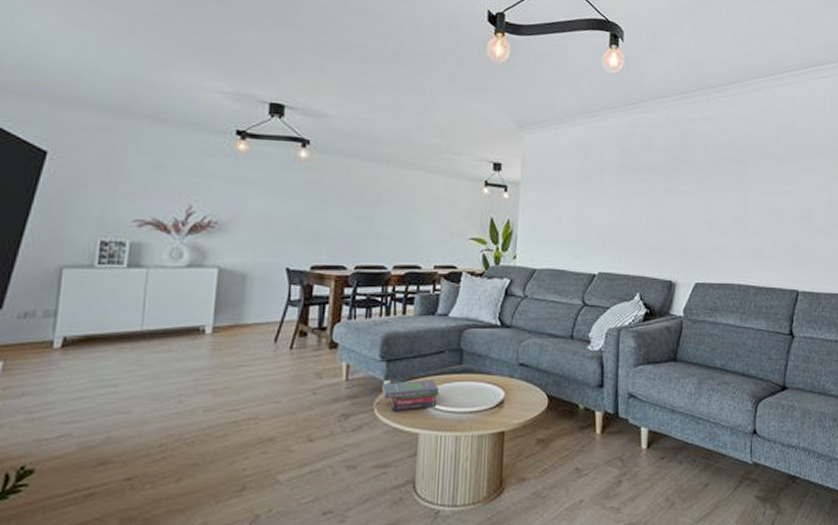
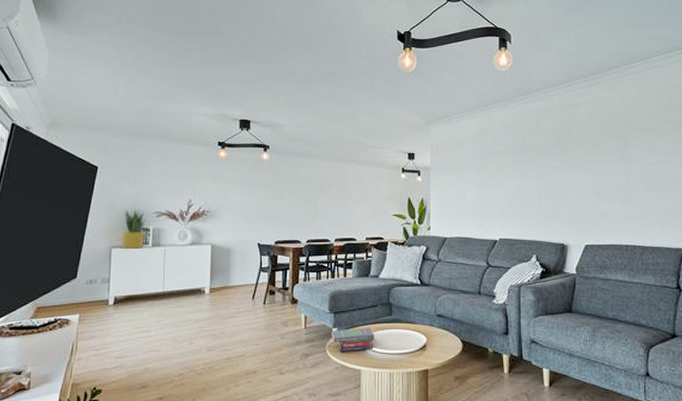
planter: none [80,214,120,271] -> present [122,209,146,250]

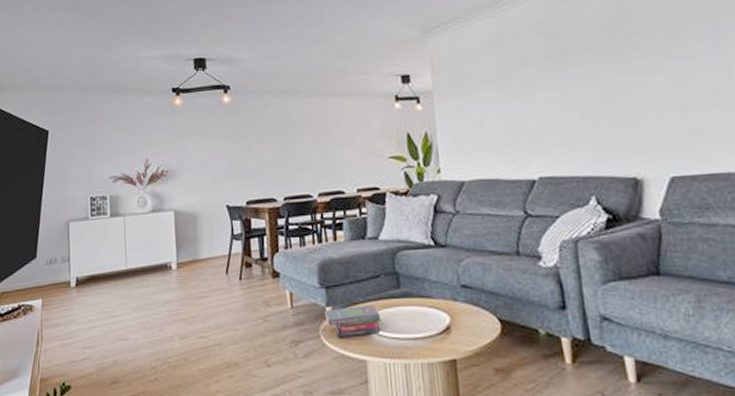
planter: present [122,209,146,250] -> none [78,175,102,223]

